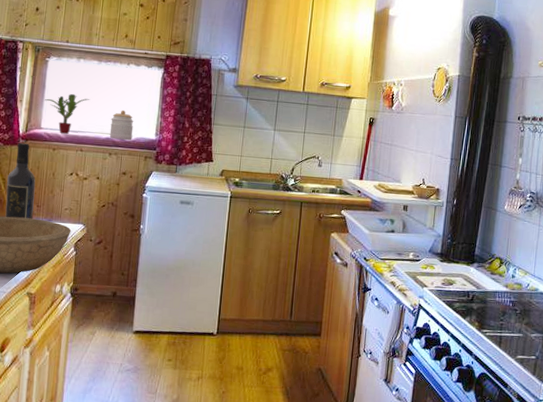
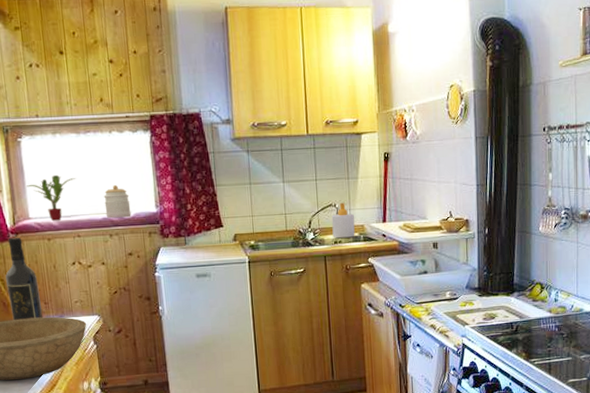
soap bottle: none [311,156,334,189] -> present [331,202,355,238]

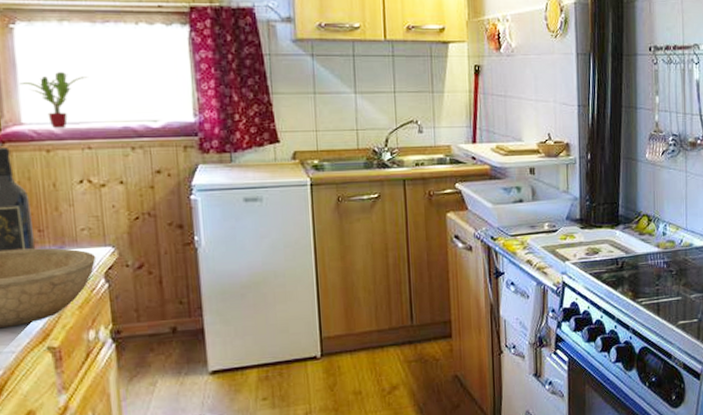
jar: present [104,184,132,219] -> none [125,86,162,128]
soap bottle: present [331,202,355,238] -> none [412,119,440,160]

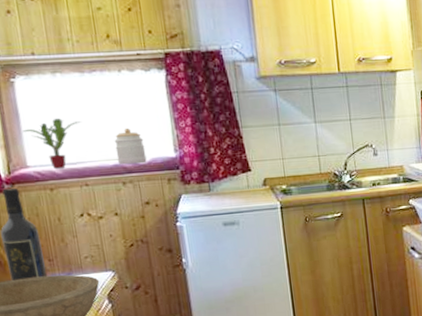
jar: none [125,86,162,128] -> present [114,127,147,165]

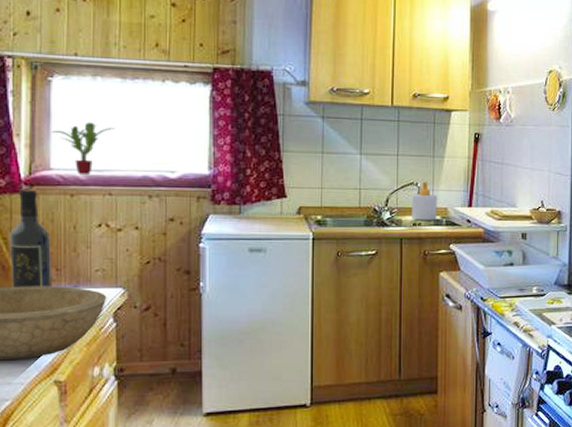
jar: present [114,127,147,165] -> none [147,139,178,178]
soap bottle: none [368,142,394,180] -> present [412,182,437,220]

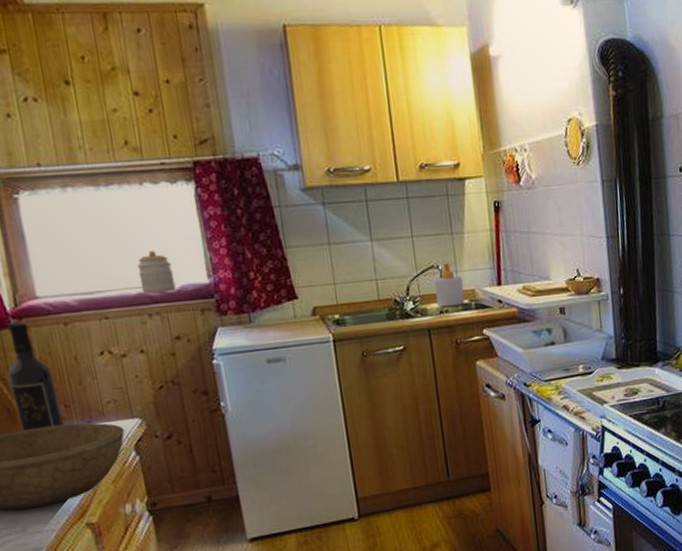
potted plant: present [51,123,115,176] -> none [29,241,98,301]
jar: none [147,139,178,178] -> present [137,250,177,294]

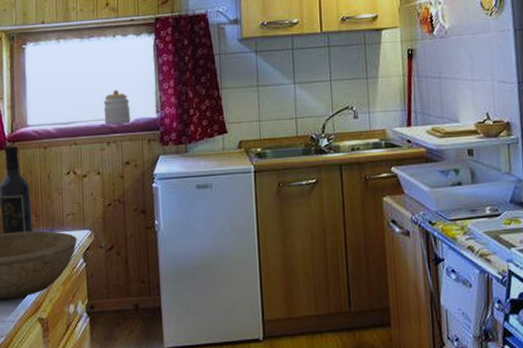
soap bottle: present [434,263,465,307] -> none [348,104,375,145]

